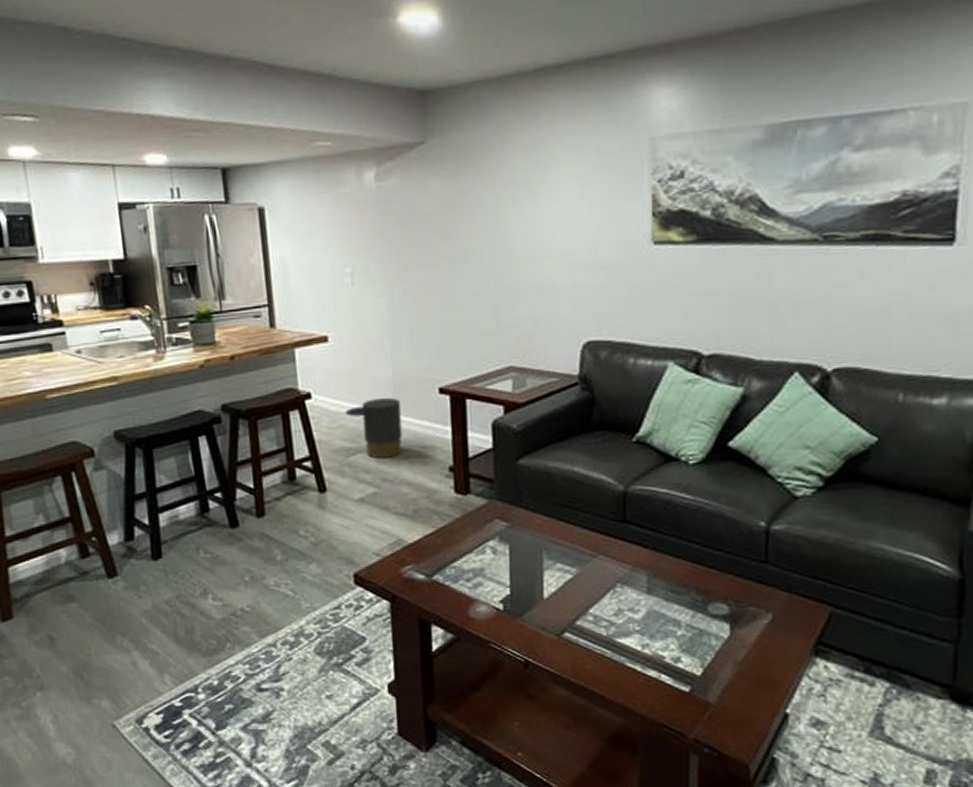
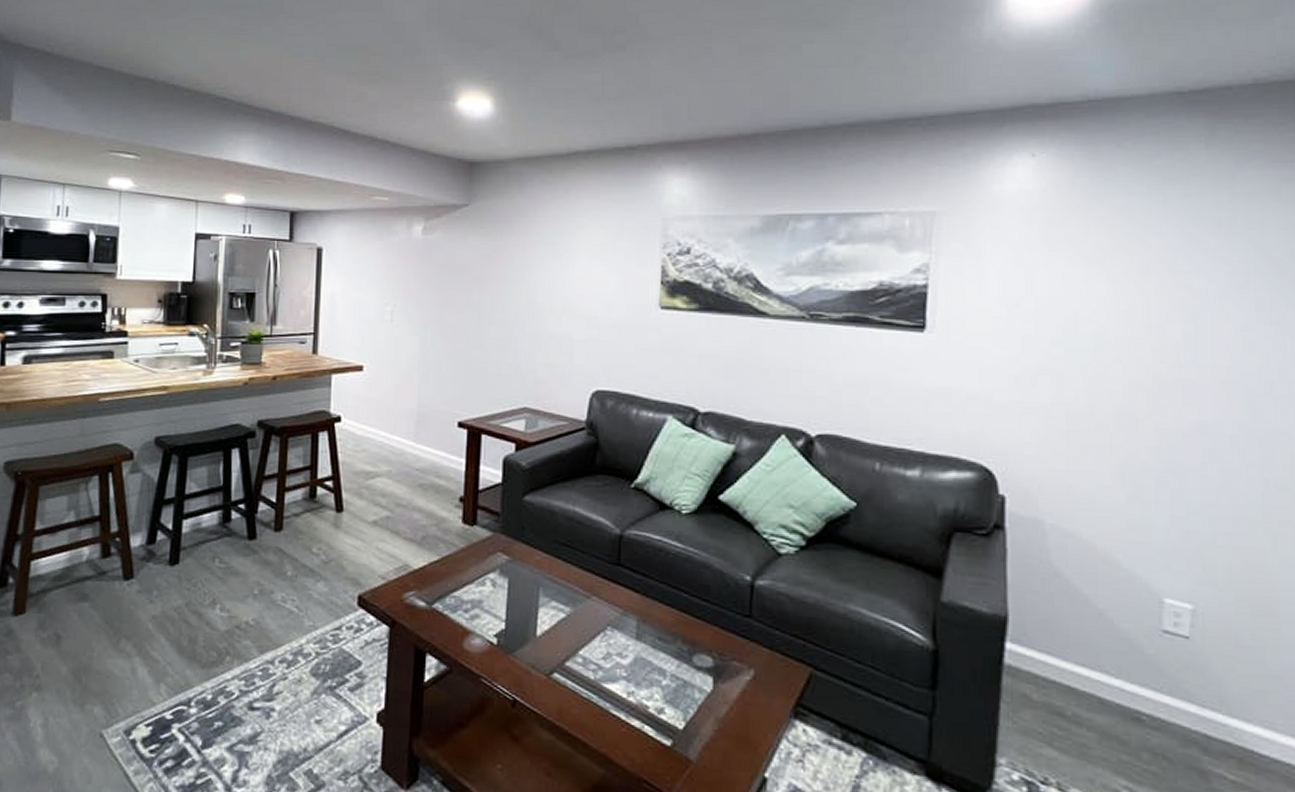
trash can: present [345,398,403,458] -> none [370,427,422,484]

